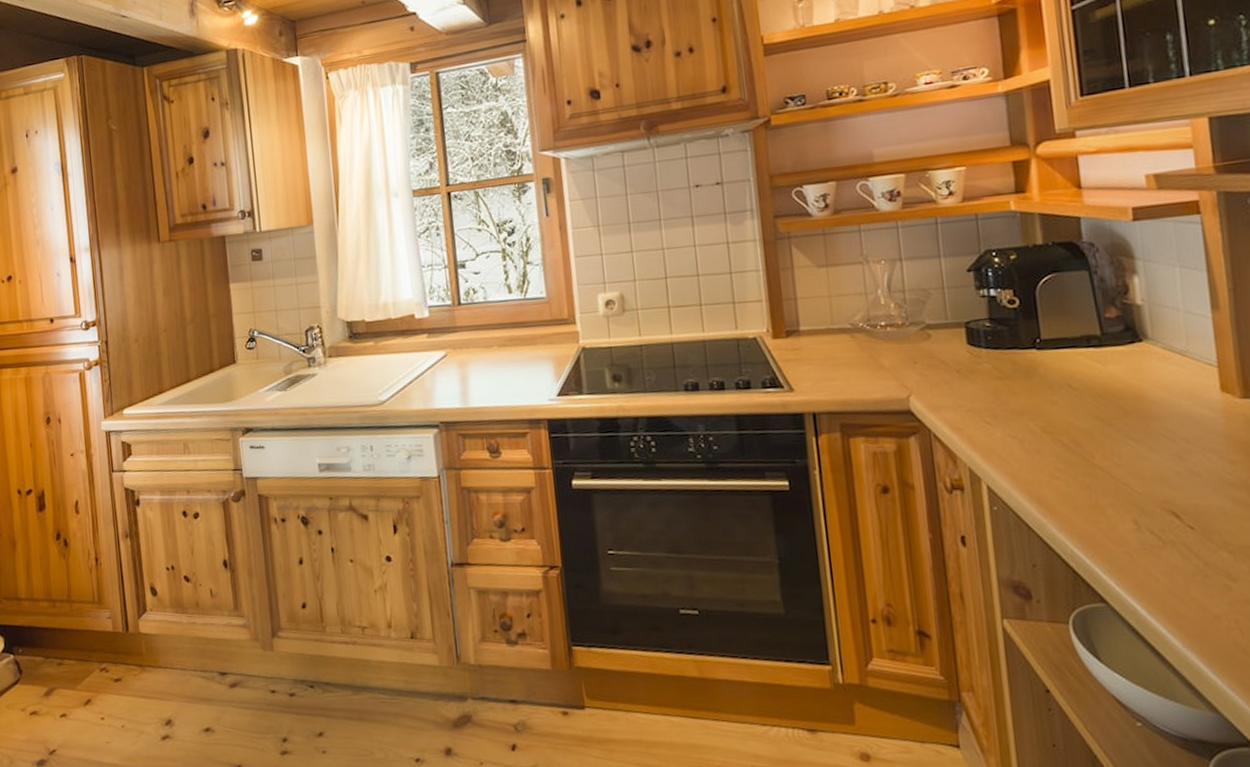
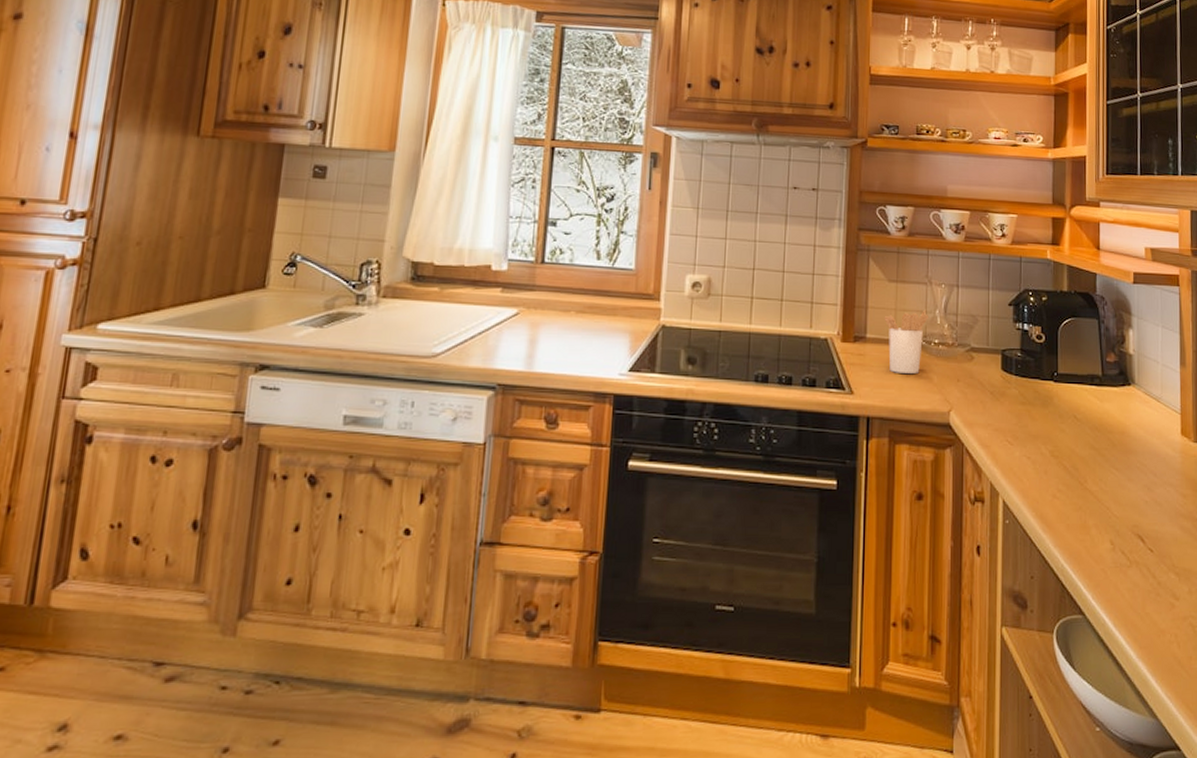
utensil holder: none [817,291,871,364] -> present [884,309,929,374]

